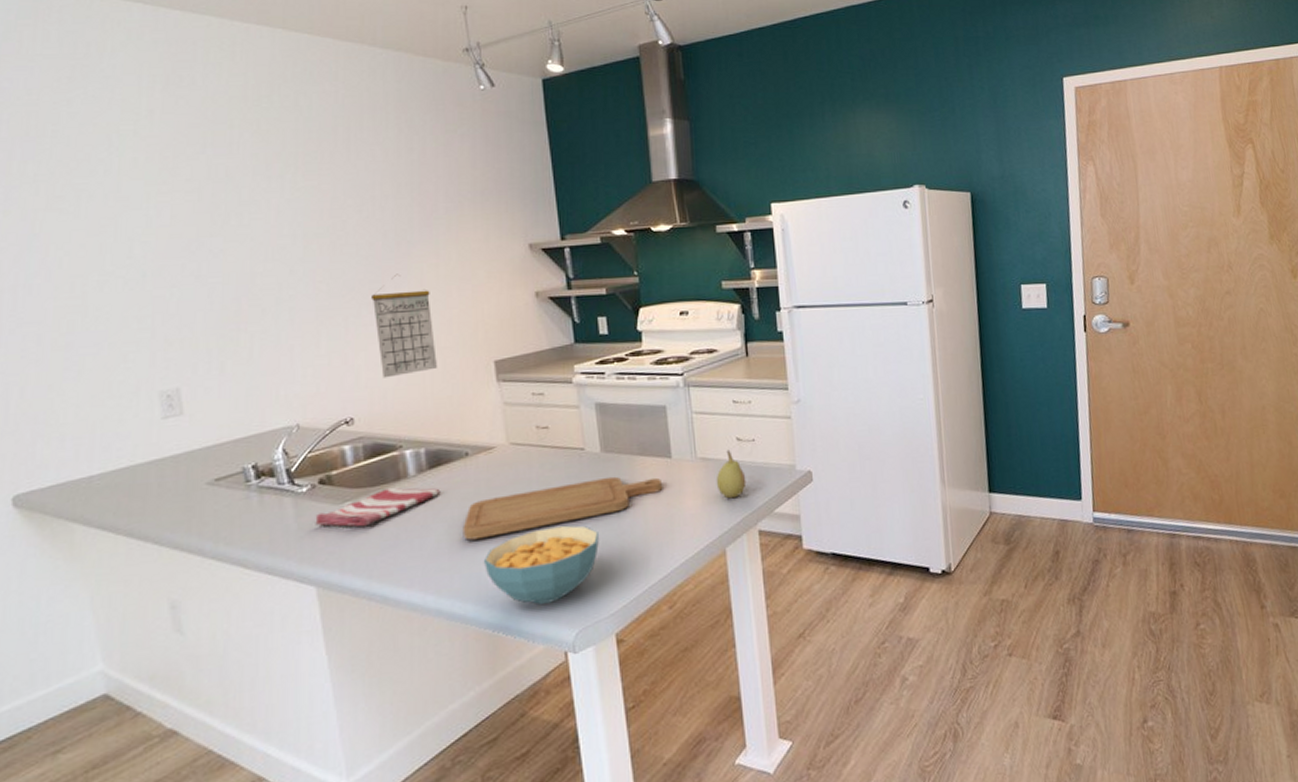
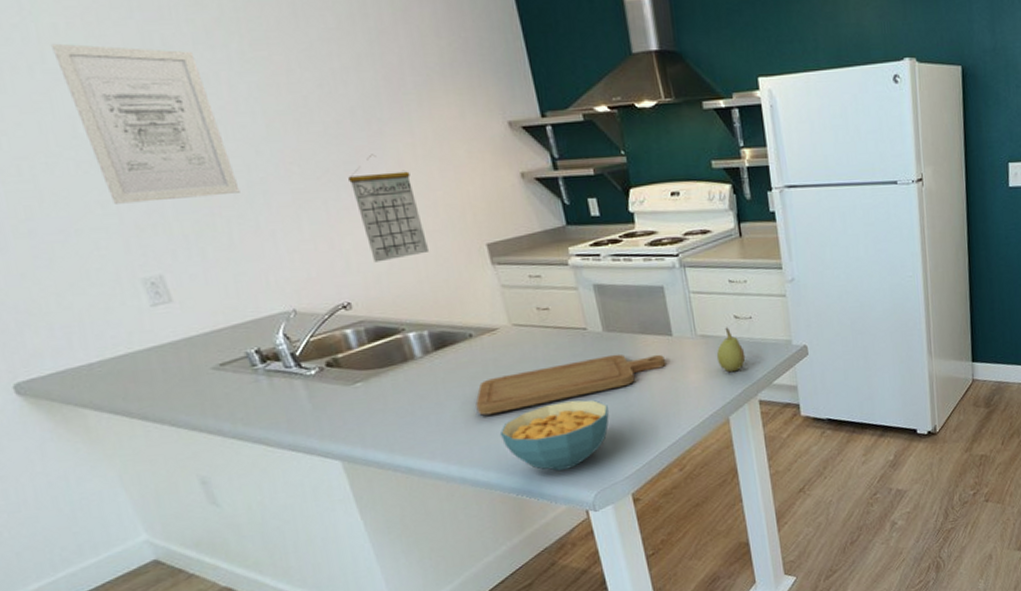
wall art: none [129,175,268,319] -> present [51,43,240,204]
dish towel: present [315,487,441,527] -> none [328,368,450,406]

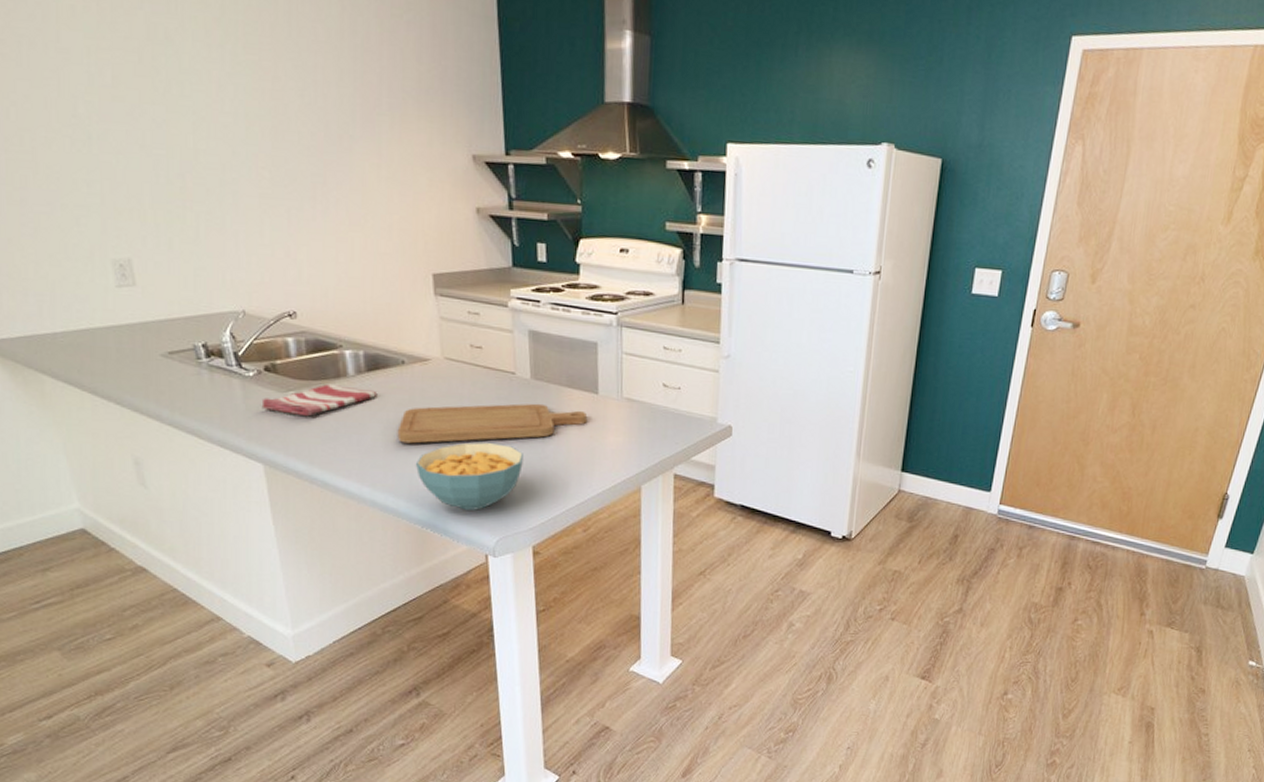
wall art: present [51,43,240,204] -> none [68,24,213,191]
dish towel: none [328,368,450,406] -> present [261,383,378,417]
calendar: present [348,154,428,263] -> none [313,169,377,277]
fruit: present [716,327,746,373] -> none [638,394,668,441]

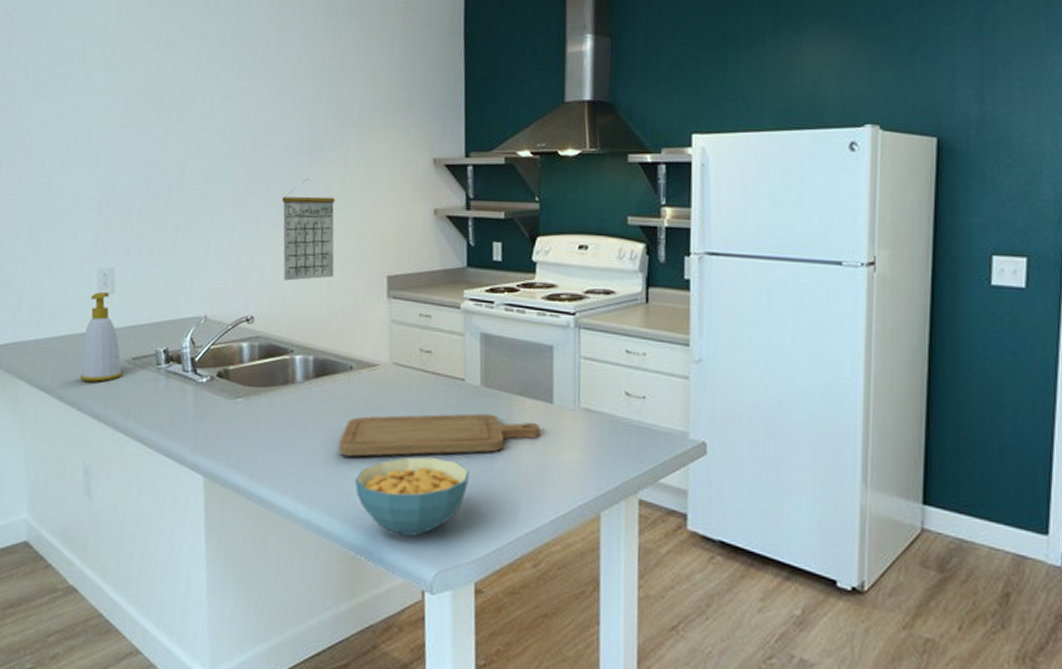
soap bottle: none [108,284,159,376] -> present [79,292,122,382]
dish towel: present [261,383,378,417] -> none [209,390,323,426]
calendar: none [313,169,377,277] -> present [282,178,335,281]

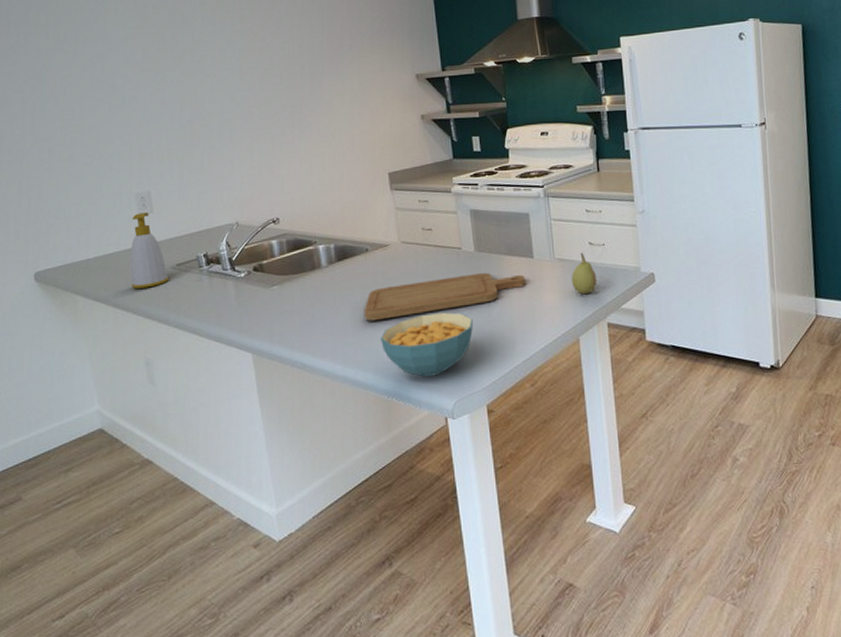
calendar: present [282,178,335,281] -> none [292,100,343,186]
fruit: none [597,404,631,459] -> present [571,252,597,295]

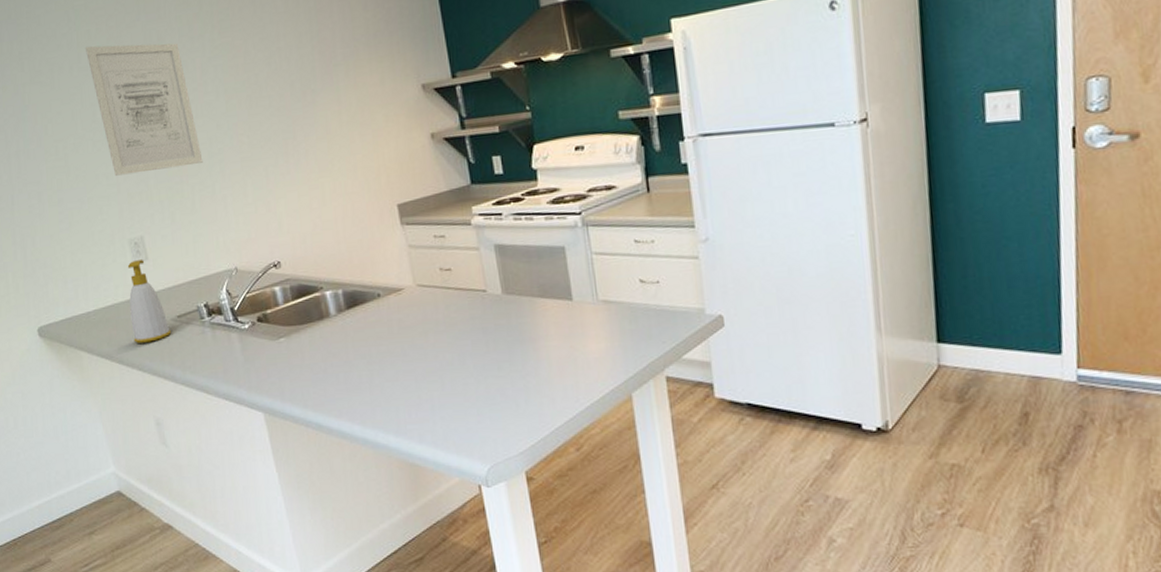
wall art: none [112,21,214,137] -> present [86,43,203,176]
chopping board: present [364,272,526,321] -> none [380,318,566,377]
cereal bowl: present [381,312,473,377] -> none [401,365,505,439]
fruit: present [571,252,597,295] -> none [619,292,652,343]

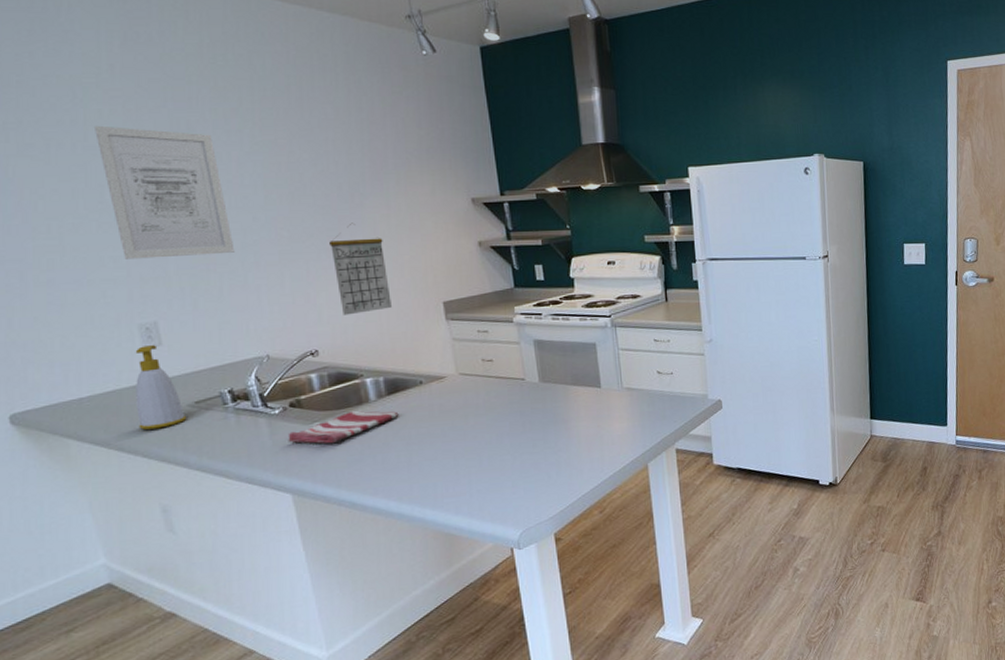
dish towel: none [257,325,359,361] -> present [288,410,399,444]
calendar: none [285,122,347,224] -> present [329,222,392,316]

